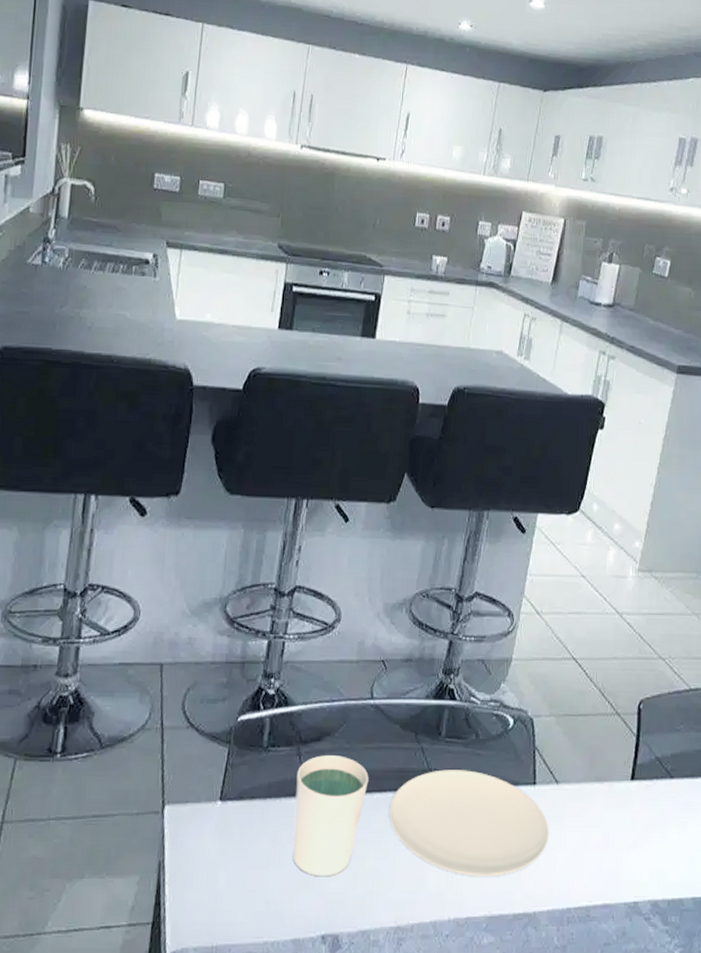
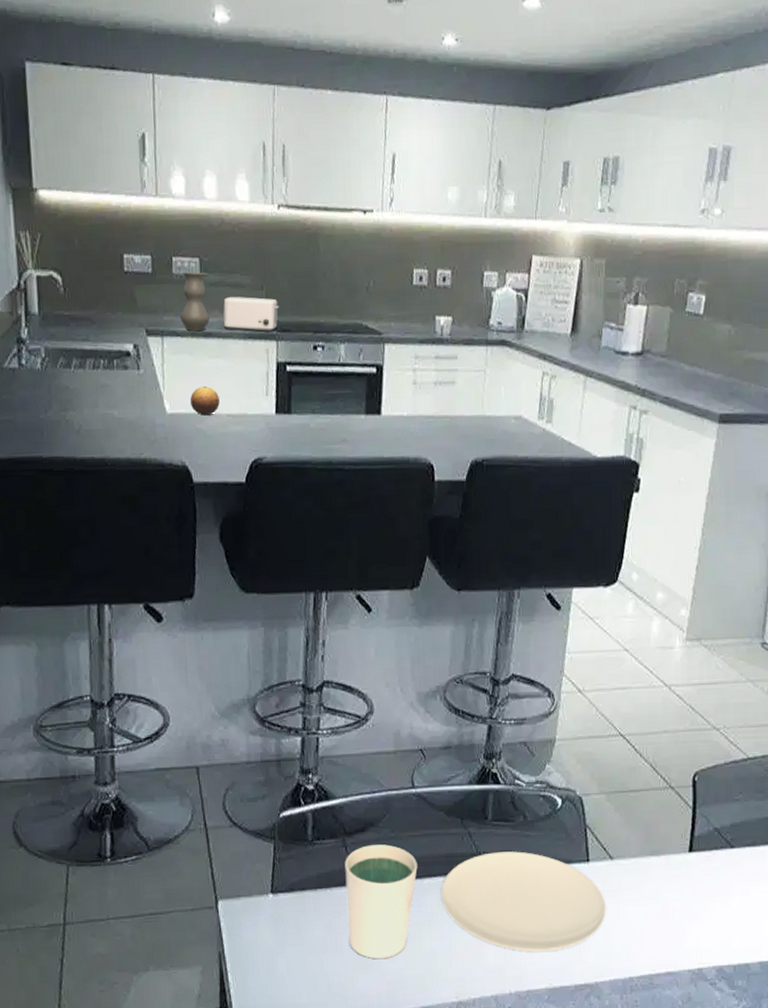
vase: none [199,193,230,249] -> present [179,271,210,332]
fruit: none [200,297,227,325] -> present [190,385,220,416]
toaster: none [240,220,293,256] -> present [223,297,280,333]

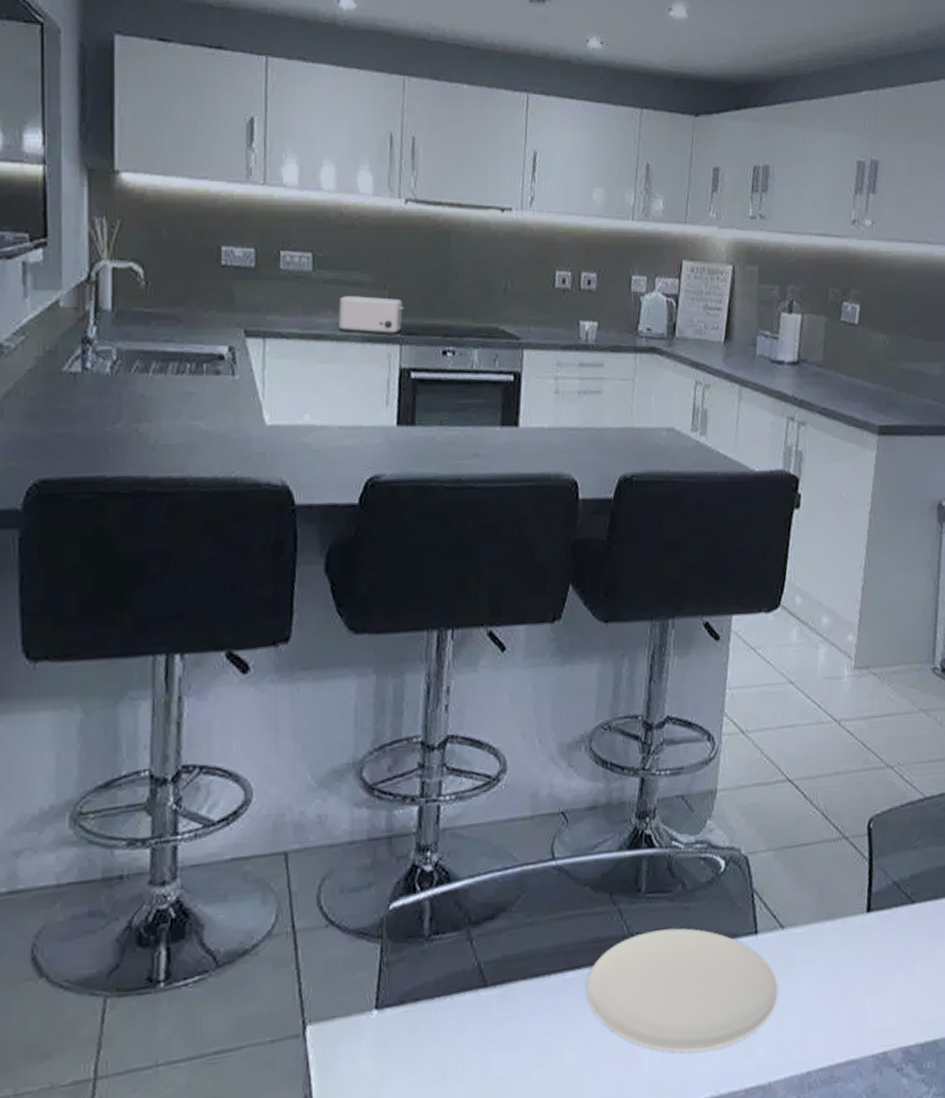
vase: present [179,271,210,332] -> none [286,267,322,334]
fruit: present [190,385,220,416] -> none [296,393,330,428]
cup: present [345,844,418,960] -> none [469,933,558,1083]

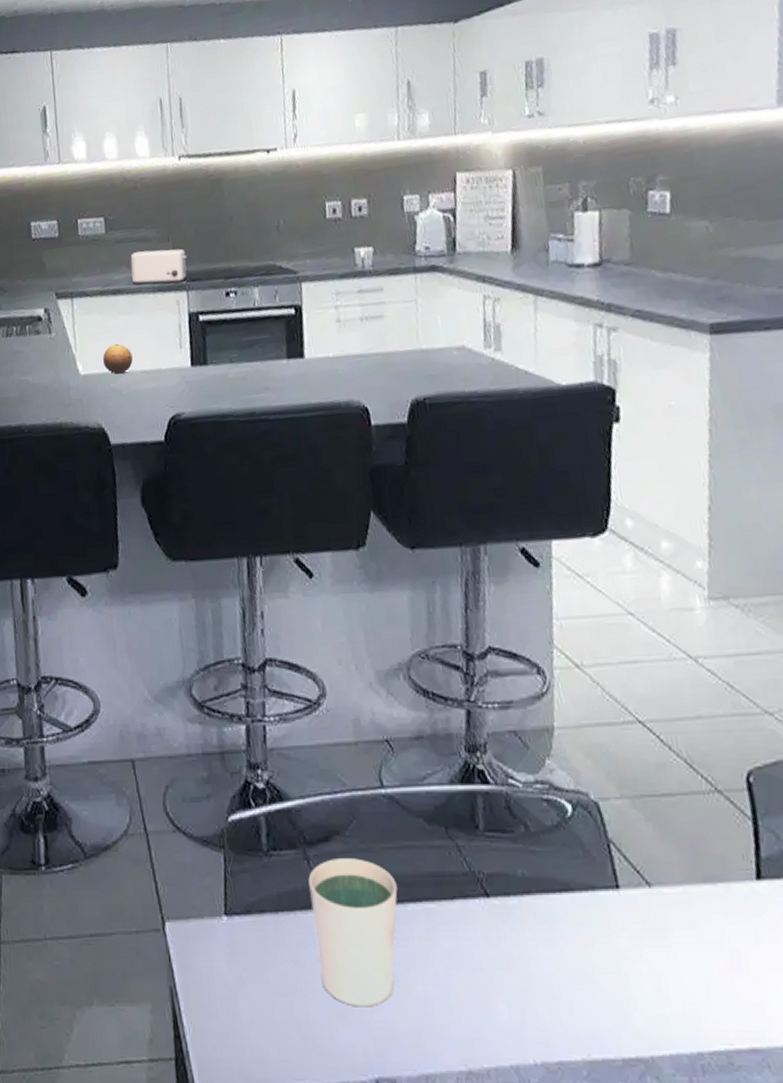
fruit: none [296,393,330,428] -> present [103,343,133,374]
cup: none [469,933,558,1083] -> present [308,858,398,1007]
plate: present [586,928,778,1053] -> none [429,872,653,1009]

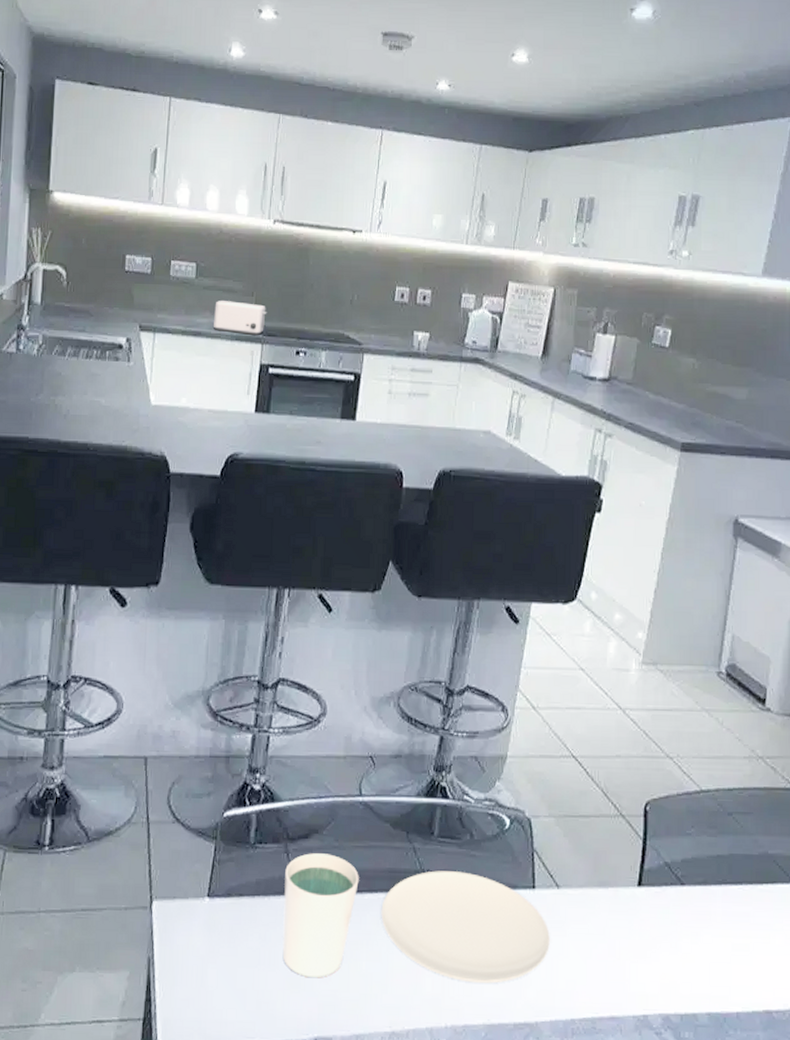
fruit: present [103,343,133,374] -> none [175,381,203,409]
plate: none [429,872,653,1009] -> present [381,871,550,984]

